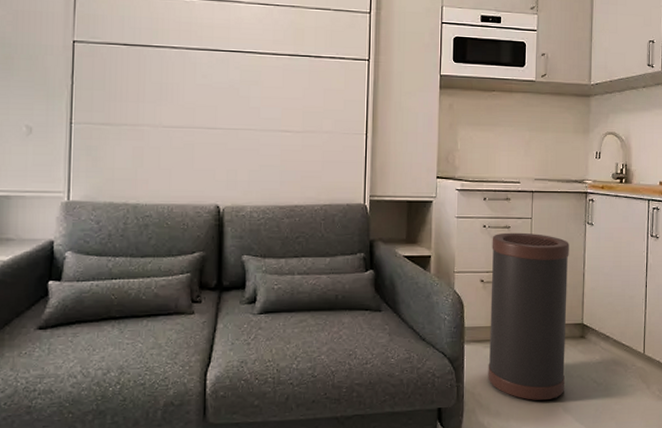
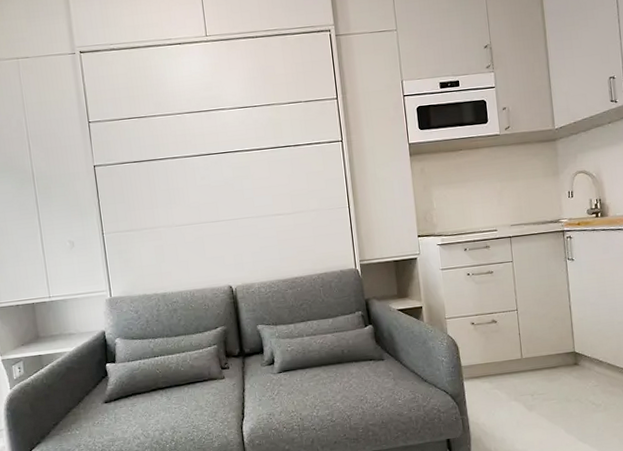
trash can: present [488,232,569,400] -> none [477,274,564,425]

